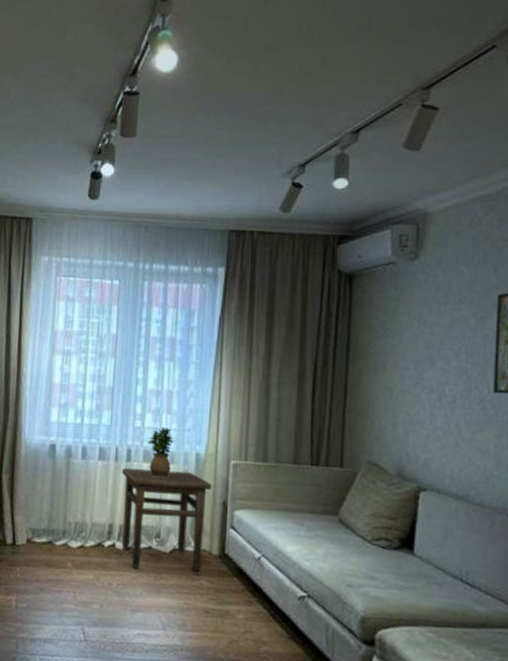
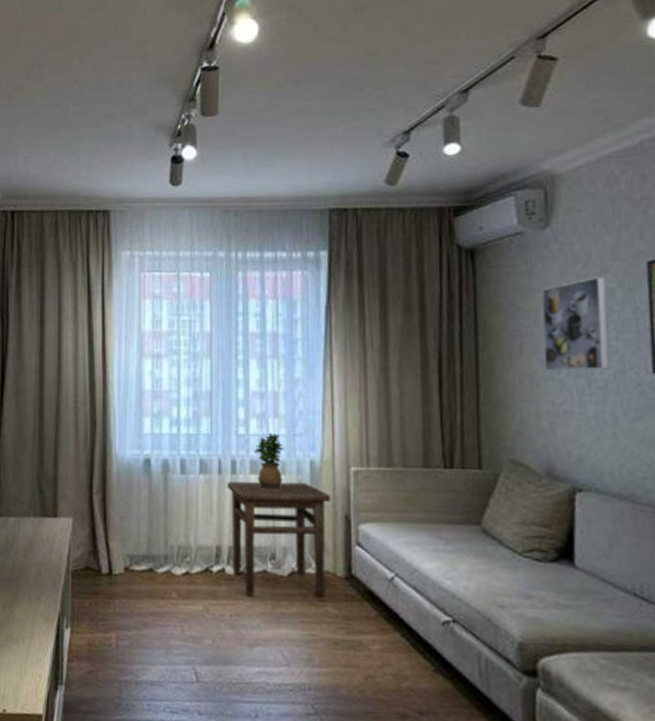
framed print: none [403,305,462,387] -> present [541,276,609,371]

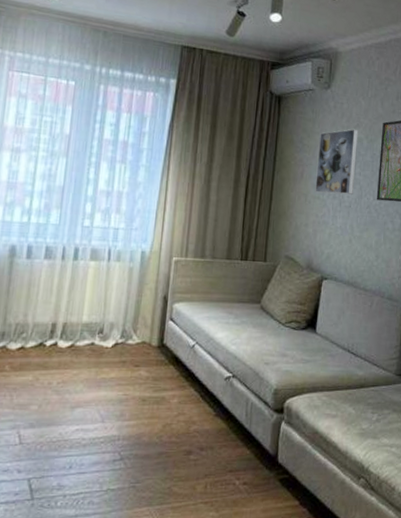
side table: present [226,481,330,597] -> none [64,267,154,364]
potted plant: present [254,433,284,491] -> none [95,227,122,276]

